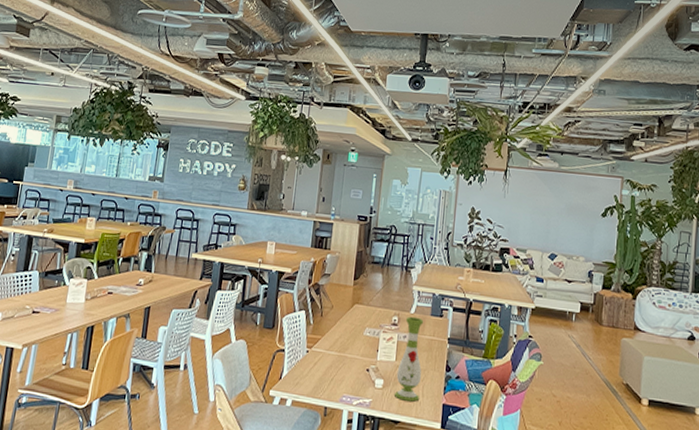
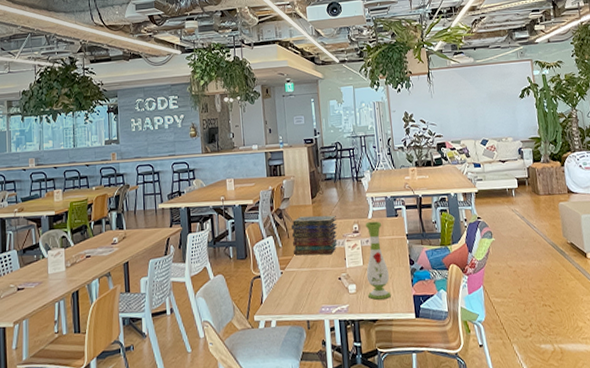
book stack: none [323,296,377,343] -> present [291,215,338,256]

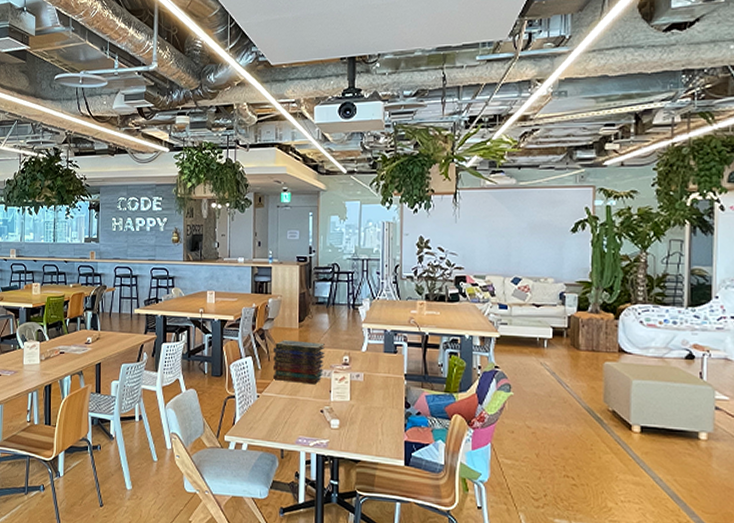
vase: present [365,221,391,300] -> none [352,354,378,440]

